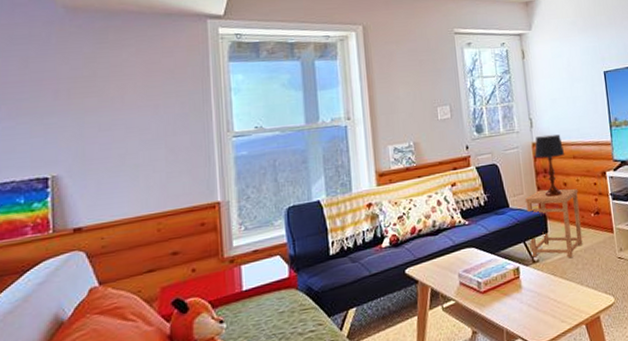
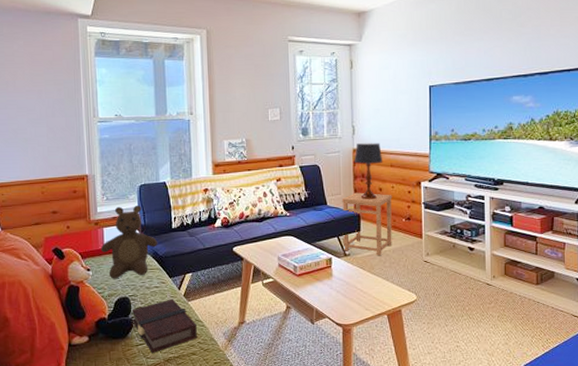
teddy bear: none [237,232,313,330] -> present [100,206,158,279]

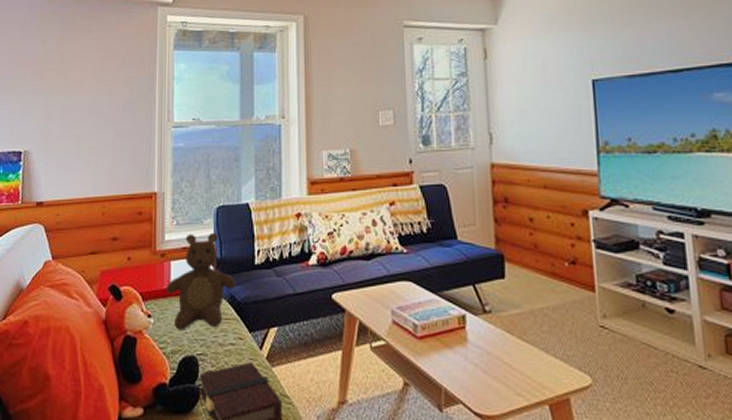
side table: present [341,192,392,256] -> none [477,223,552,316]
table lamp: present [354,142,383,200] -> none [492,155,533,234]

